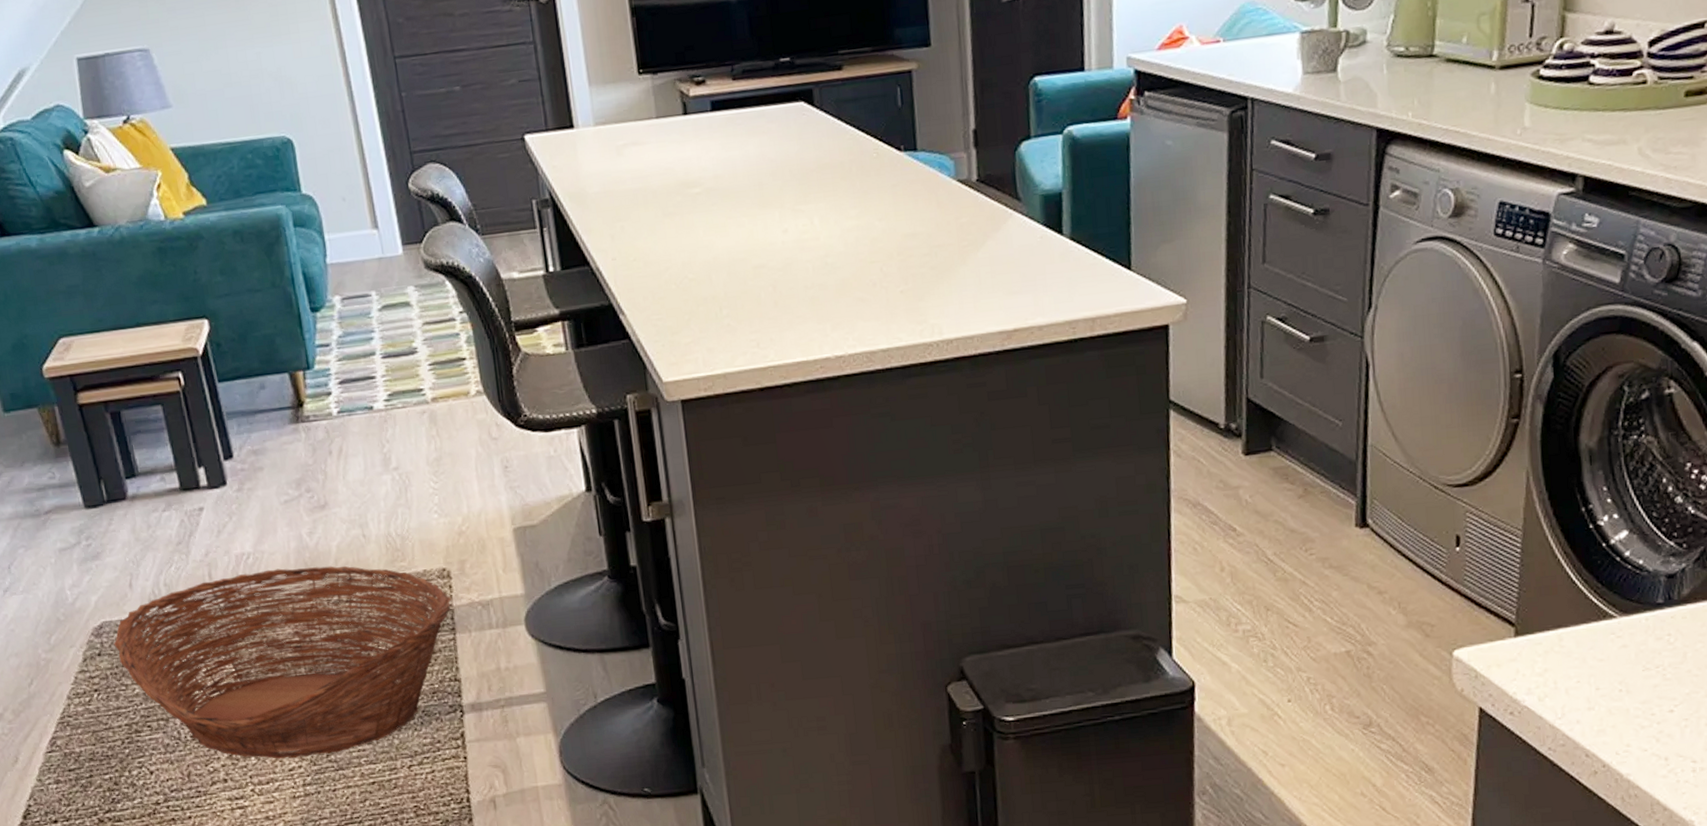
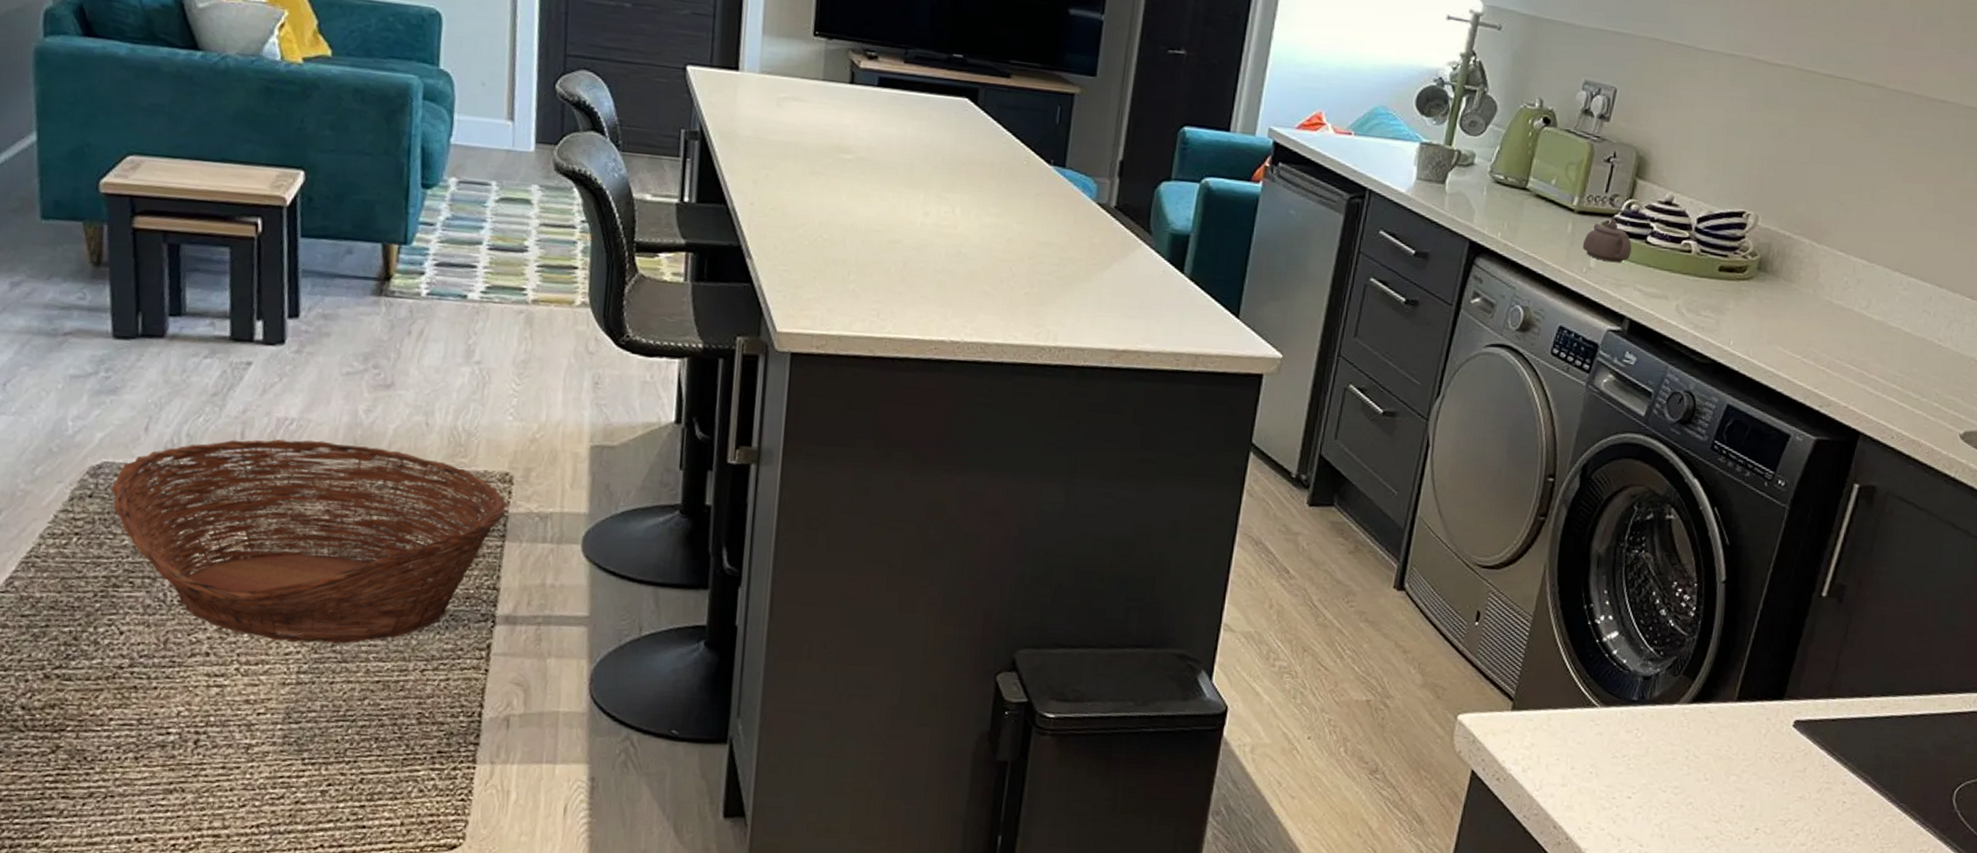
teapot: none [1511,65,1573,117] -> present [1582,218,1632,263]

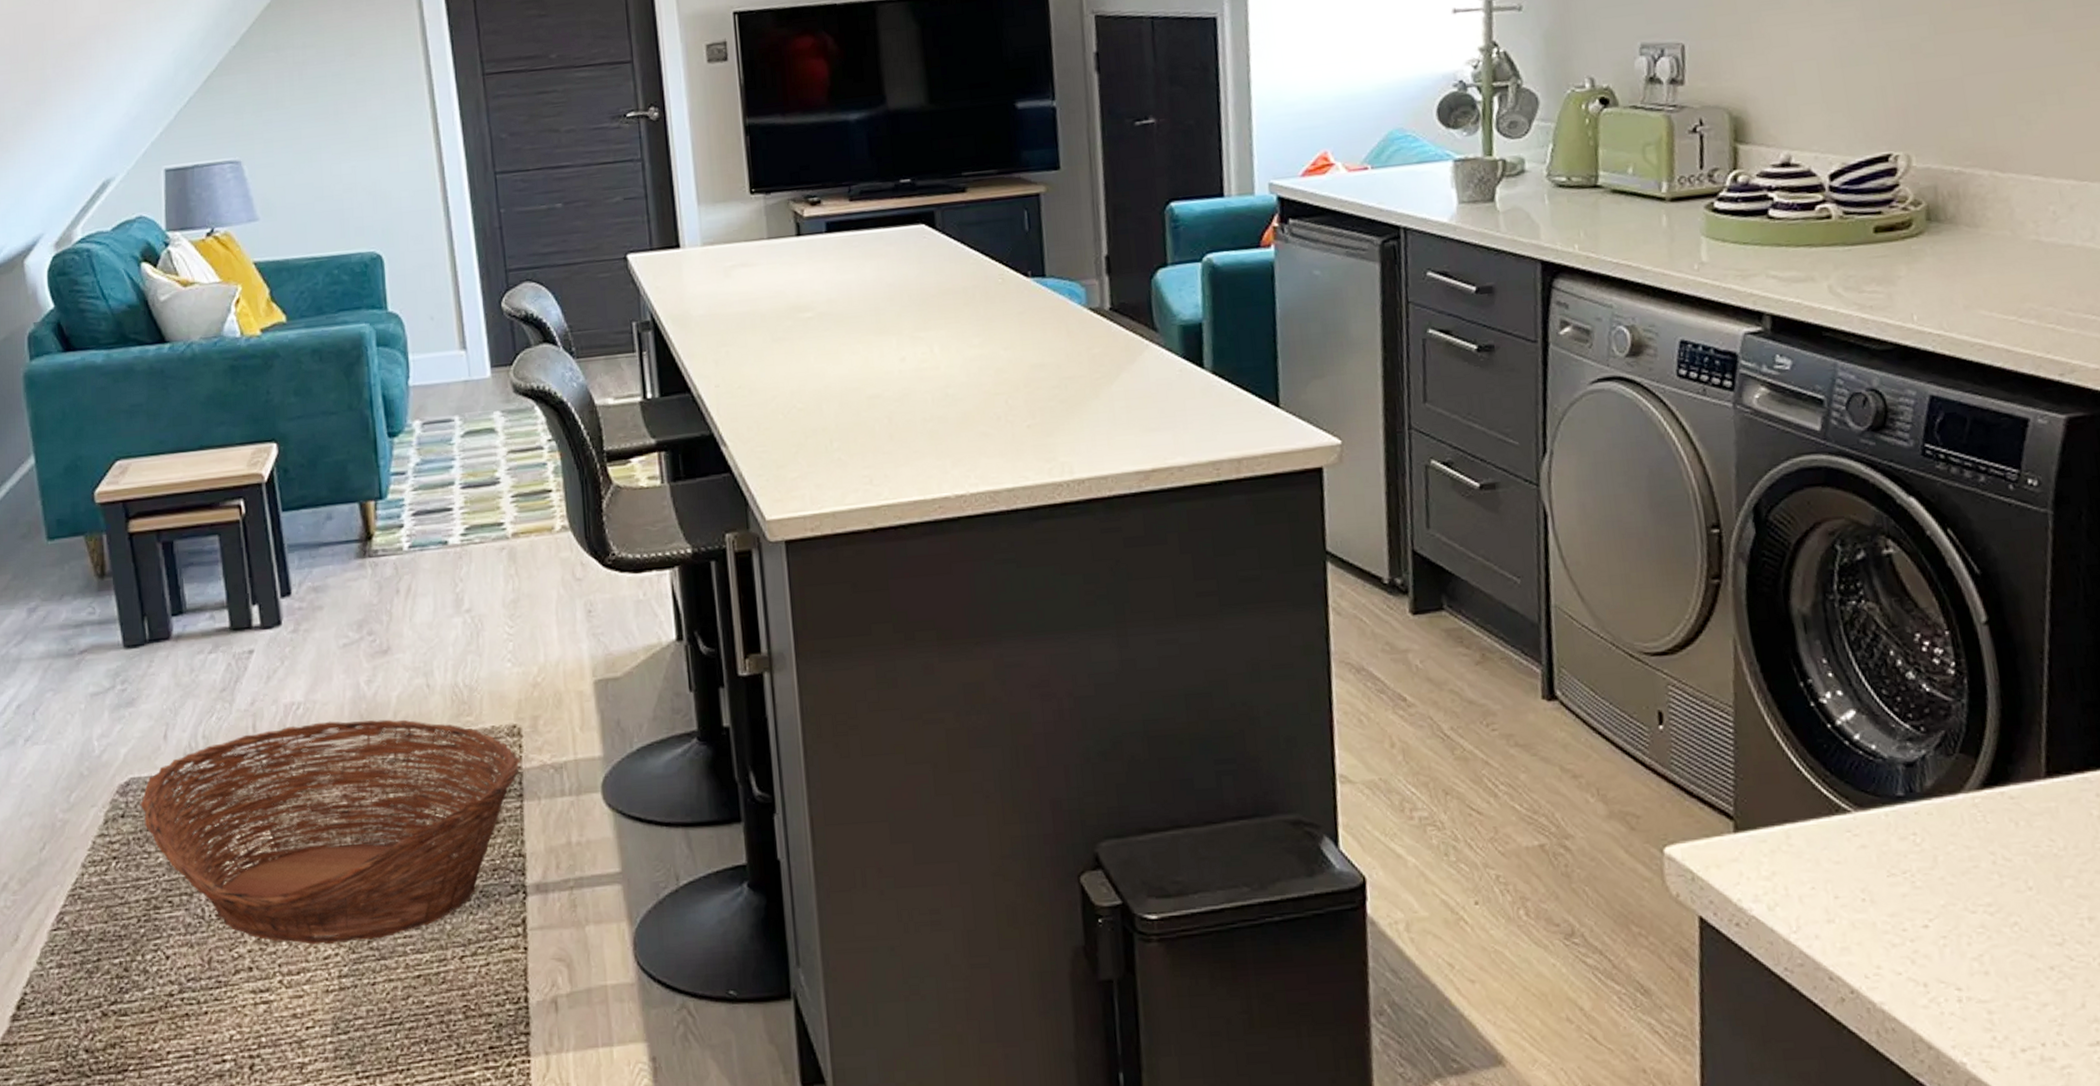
teapot: present [1582,218,1632,263] -> none [1685,198,1752,251]

